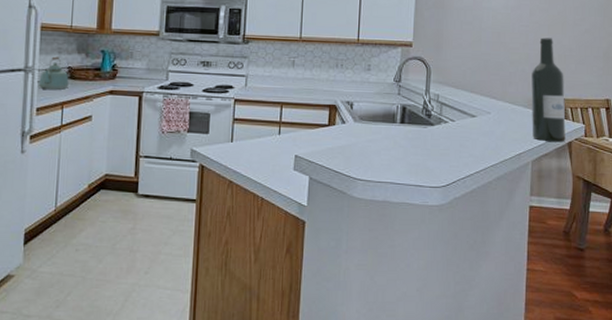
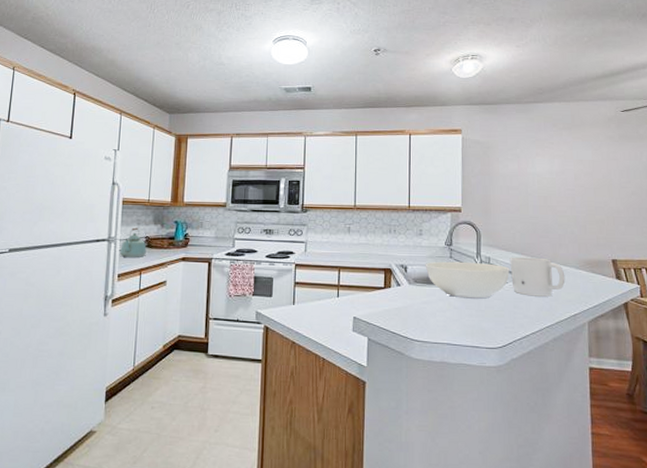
bowl: none [372,98,458,138] -> present [425,261,510,300]
mug: none [458,94,513,136] -> present [509,257,566,297]
wine bottle: present [531,37,566,143] -> none [581,200,621,303]

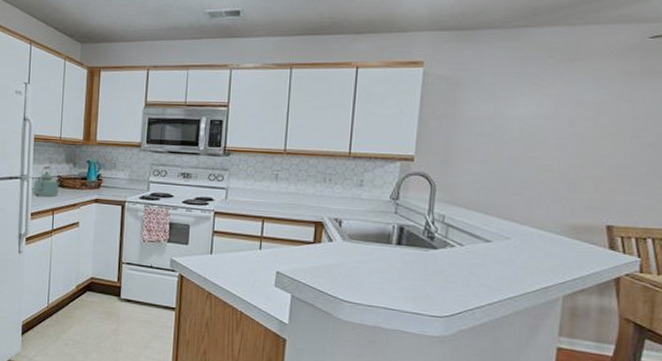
bowl: present [425,261,510,300] -> none [363,216,469,263]
mug: present [509,257,566,297] -> none [469,216,540,265]

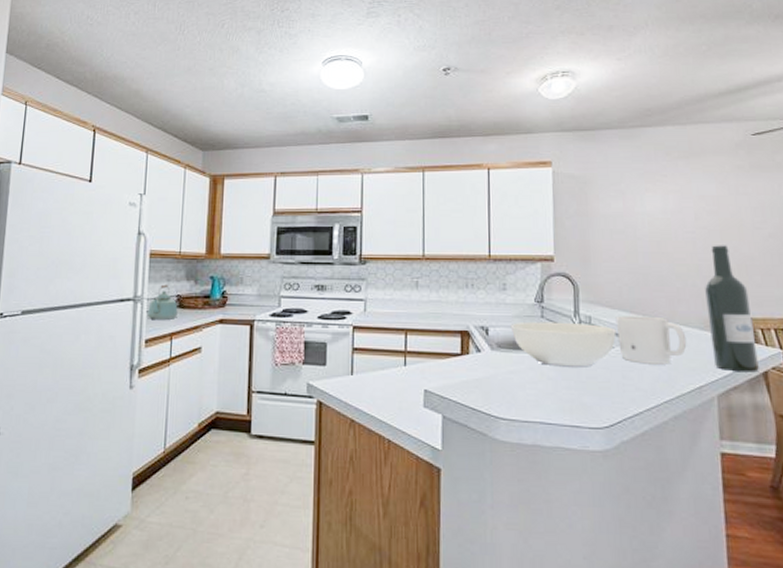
bowl: none [363,216,469,263] -> present [510,321,617,369]
mug: none [469,216,540,265] -> present [615,315,687,365]
wine bottle: none [564,152,615,278] -> present [705,245,759,373]

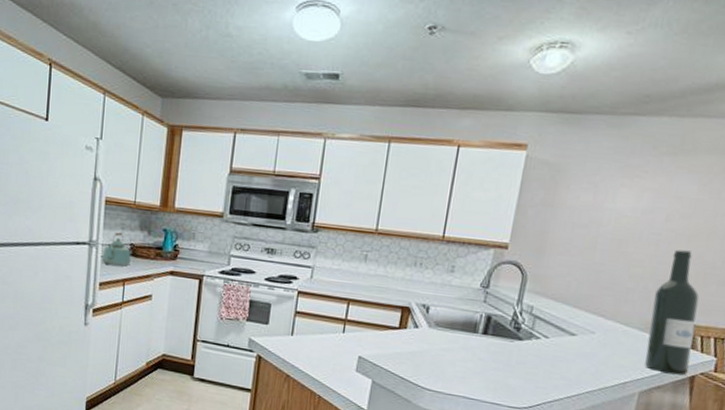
bowl: present [510,321,617,369] -> none [451,304,556,354]
mug: present [615,315,687,365] -> none [554,308,624,359]

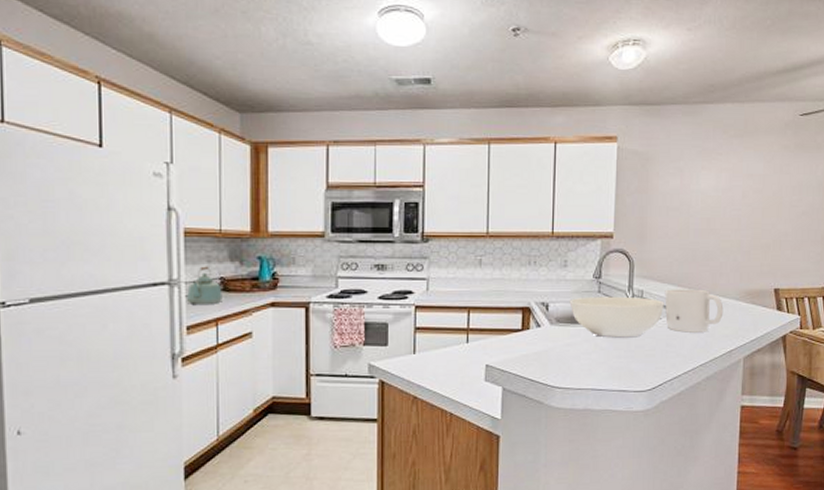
bowl: none [451,304,556,354] -> present [569,296,664,339]
mug: none [554,308,624,359] -> present [664,289,724,333]
wine bottle: present [644,249,700,376] -> none [743,222,780,337]

